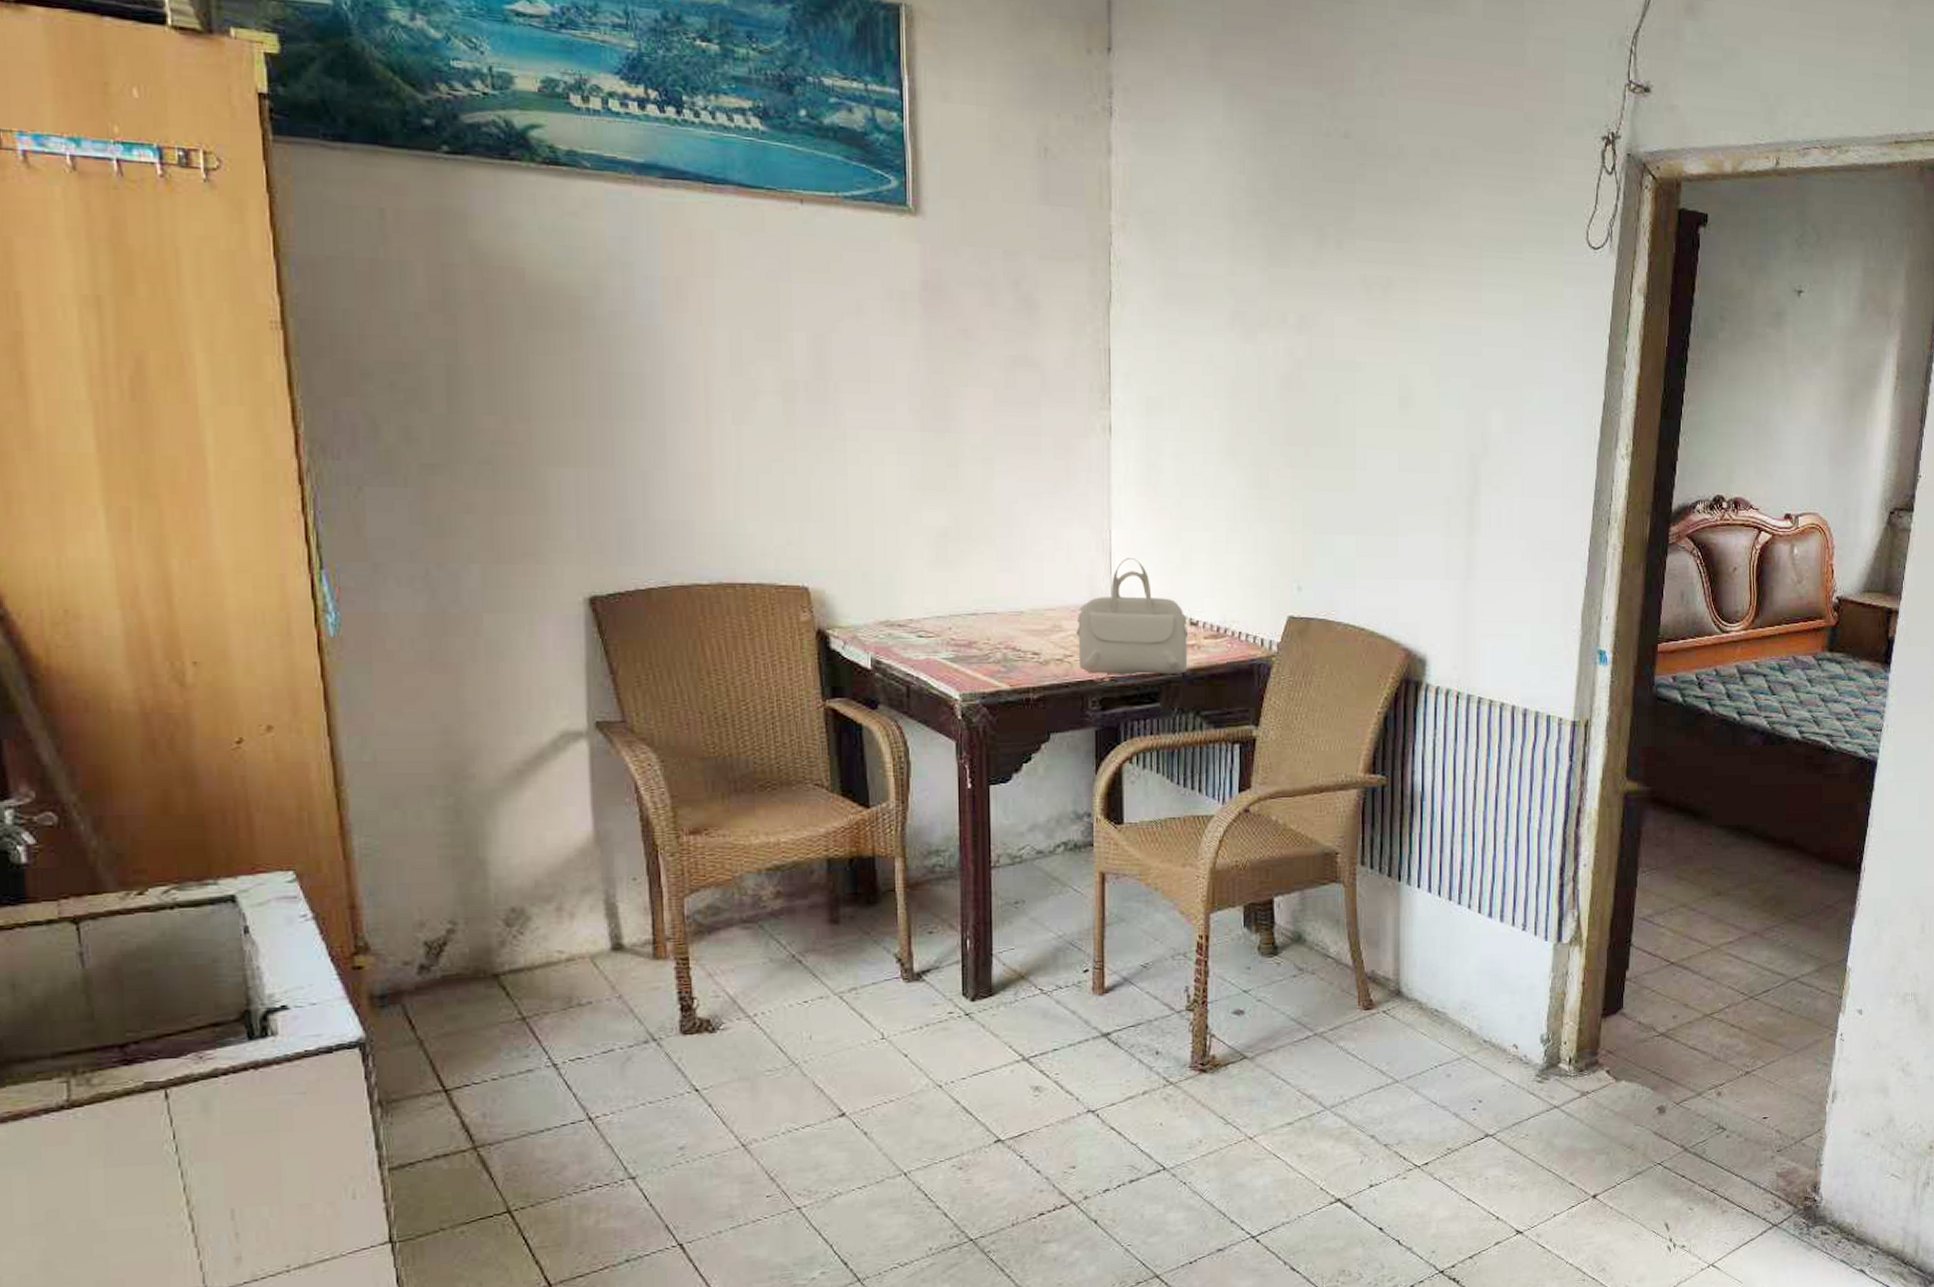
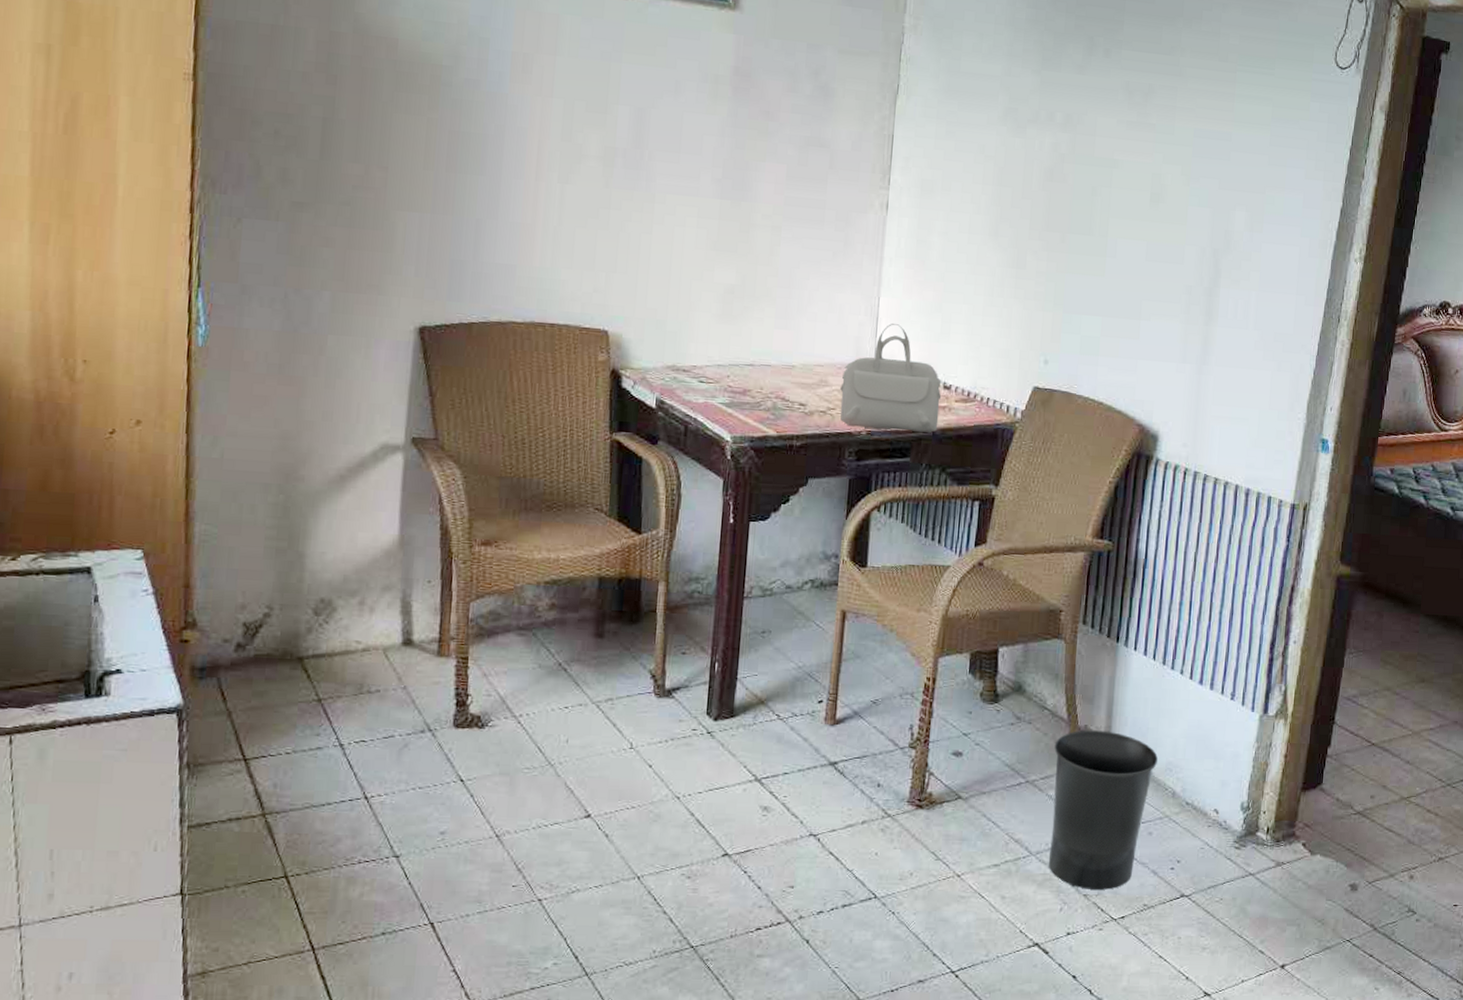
waste bin: none [1341,974,1452,1139] -> present [1048,730,1159,890]

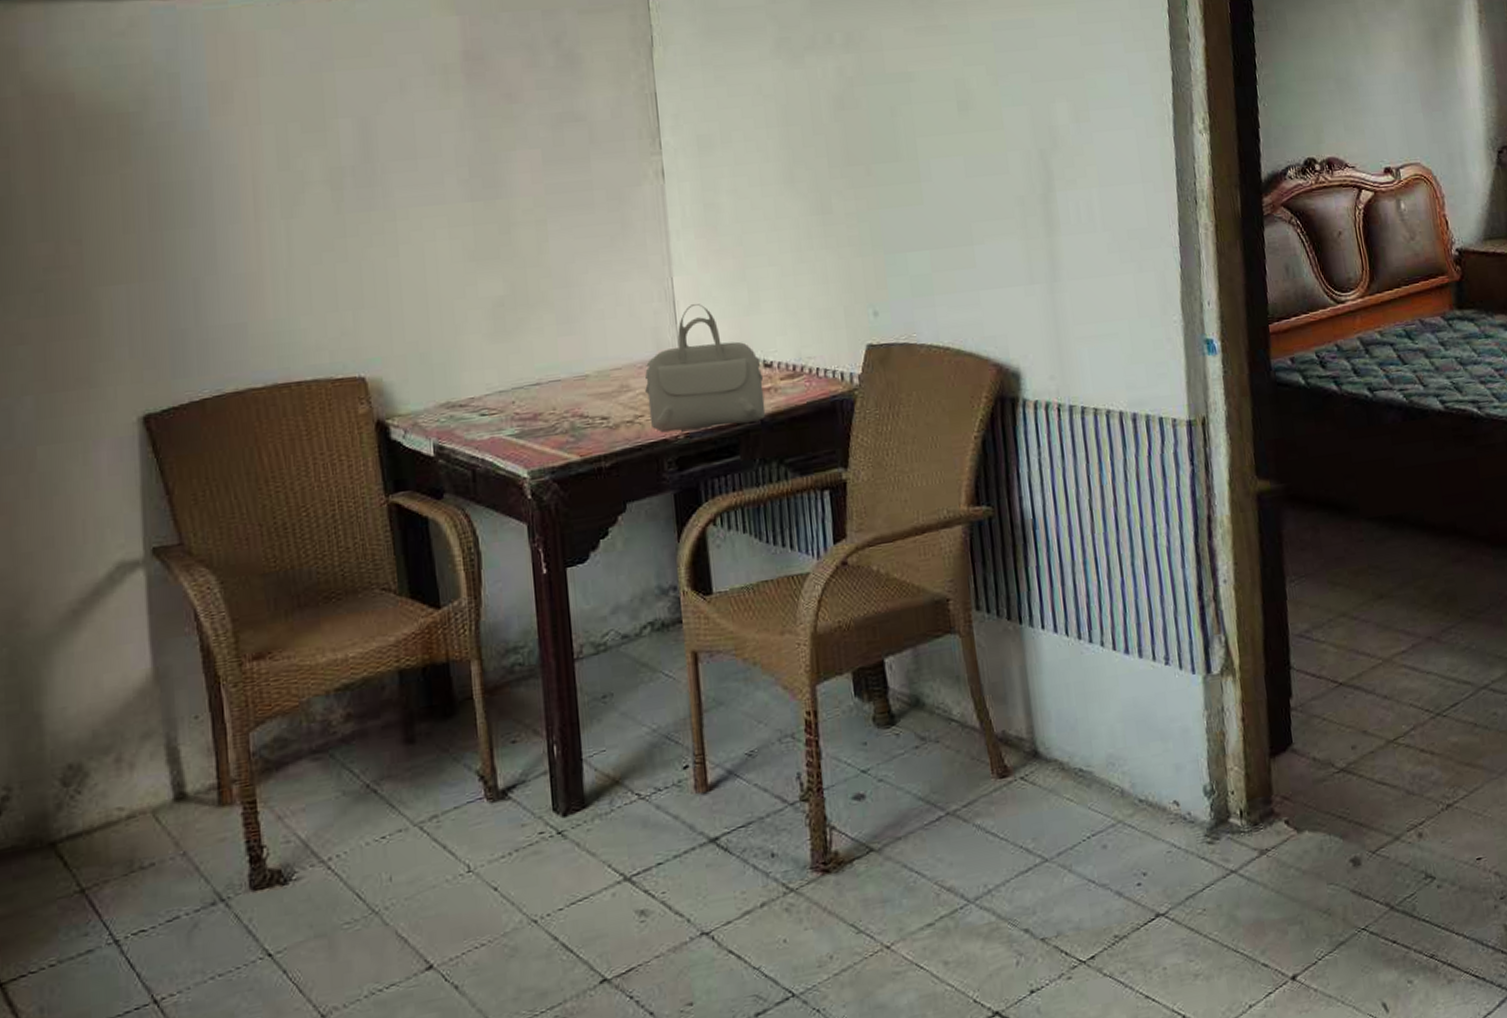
waste bin: present [1048,730,1159,890] -> none [971,732,1097,932]

